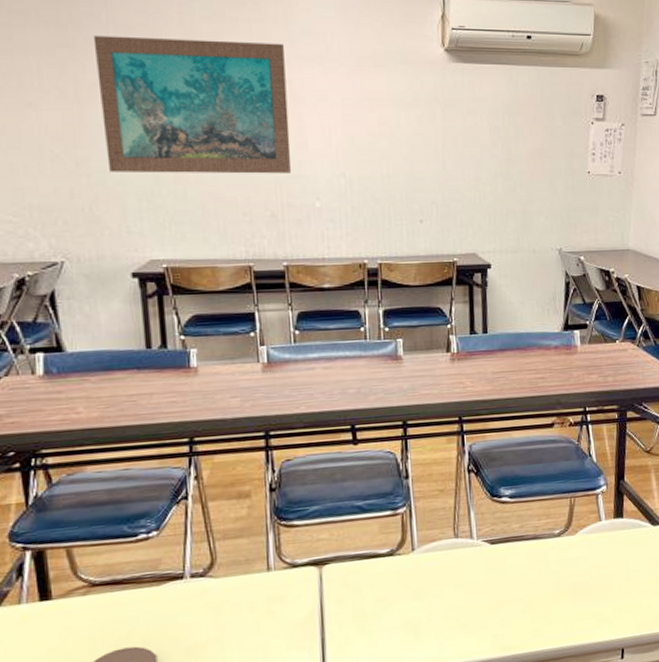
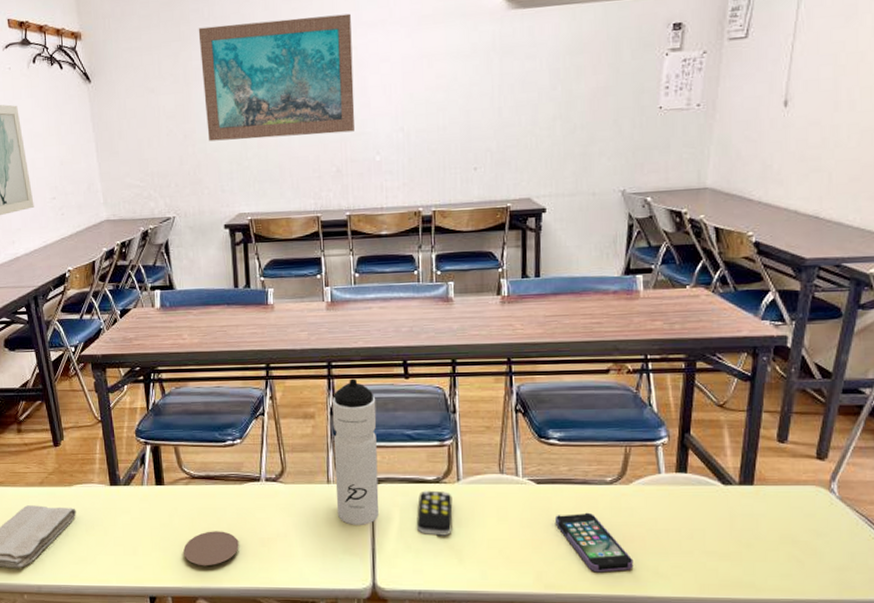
water bottle: none [270,448,329,616] -> present [331,378,380,525]
remote control: none [369,564,408,614] -> present [416,490,453,536]
smartphone: none [509,567,582,627] -> present [554,512,634,573]

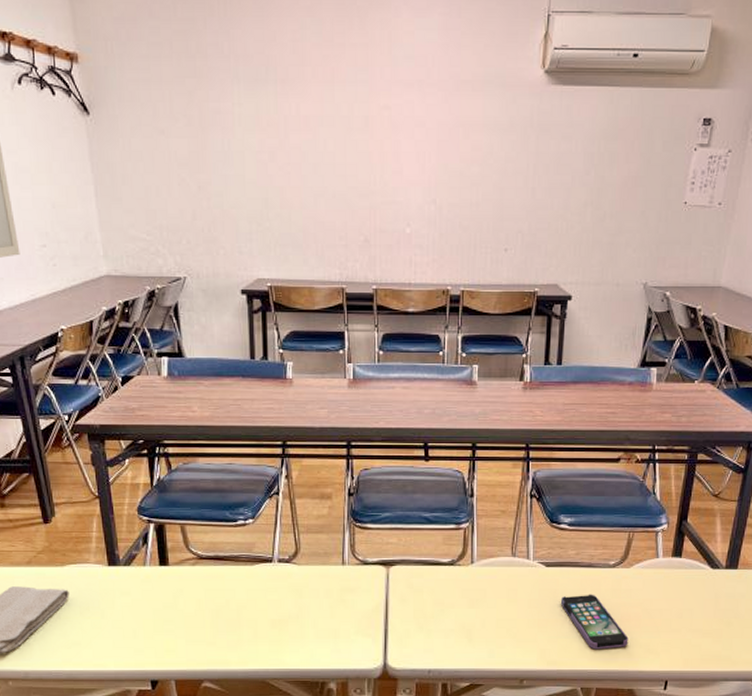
coaster: present [183,531,239,566] -> none [189,613,248,649]
wall art: present [198,13,355,142] -> none [216,65,386,200]
water bottle: present [331,378,380,525] -> none [350,459,395,606]
remote control: present [416,490,453,536] -> none [429,572,466,616]

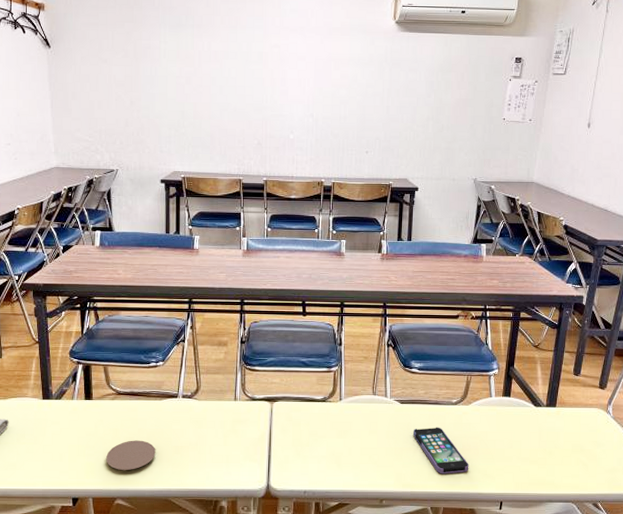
coaster: none [189,613,248,649] -> present [106,440,156,471]

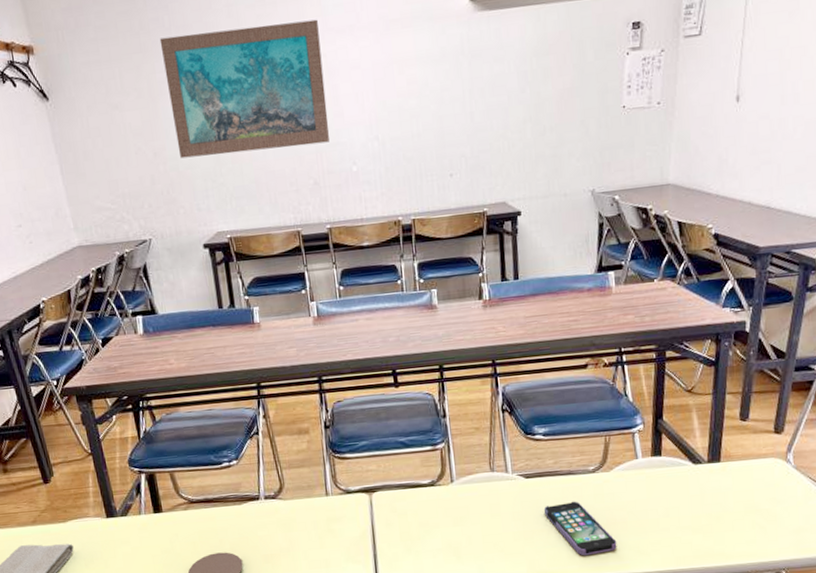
wall art: none [149,14,276,113] -> present [159,19,330,159]

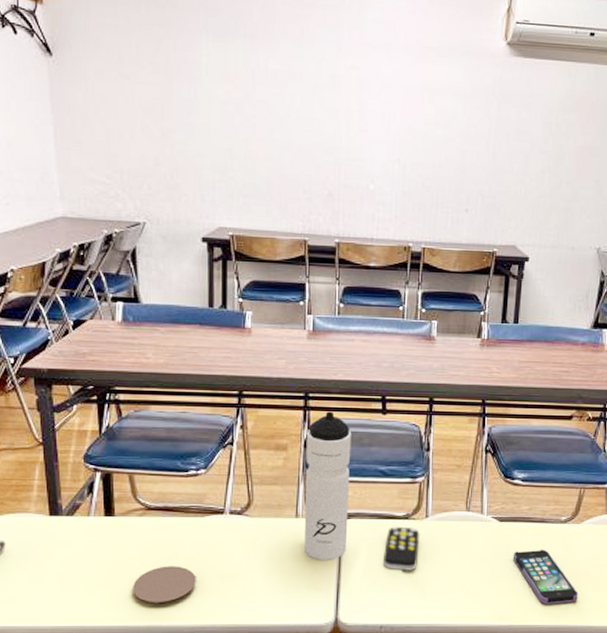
wall art: present [159,19,330,159] -> none [185,15,354,156]
water bottle: none [325,391,379,534] -> present [303,411,352,560]
remote control: none [414,493,449,536] -> present [382,526,420,571]

